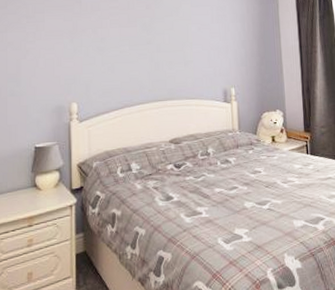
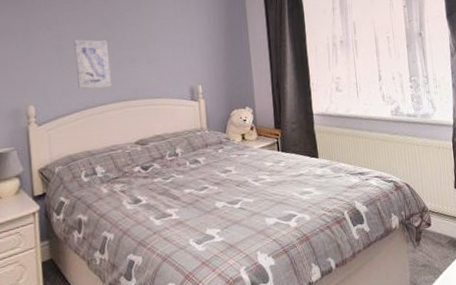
wall art: none [116,42,150,89] -> present [73,40,112,89]

